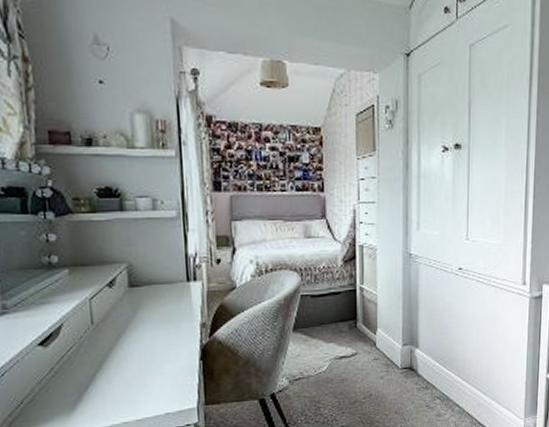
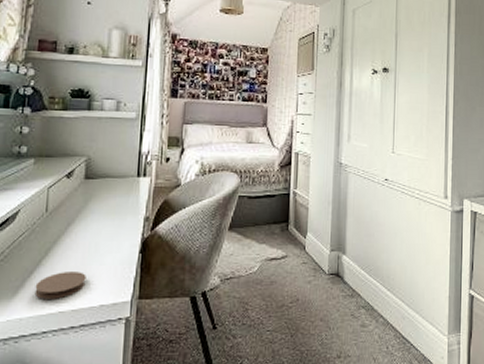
coaster: none [93,382,147,412] -> present [34,272,86,299]

